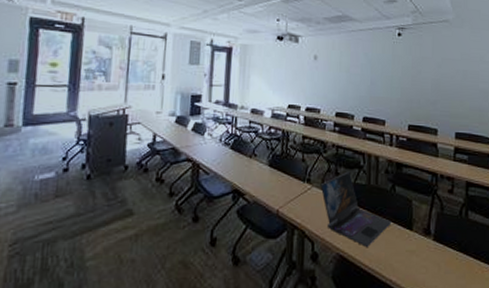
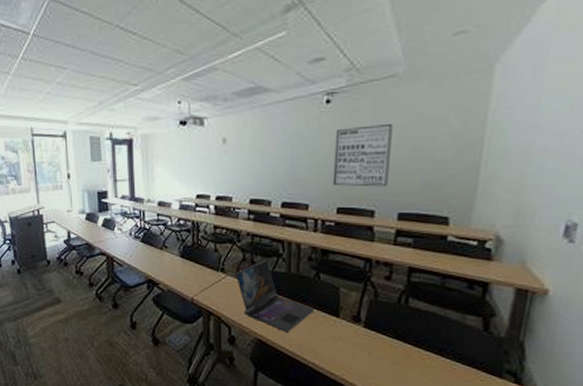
wall art: none [404,57,447,109] -> present [332,124,393,187]

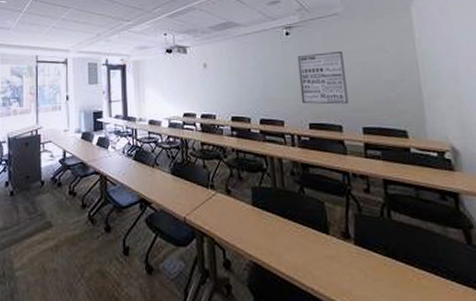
laptop: present [235,260,316,332] -> none [224,175,306,253]

